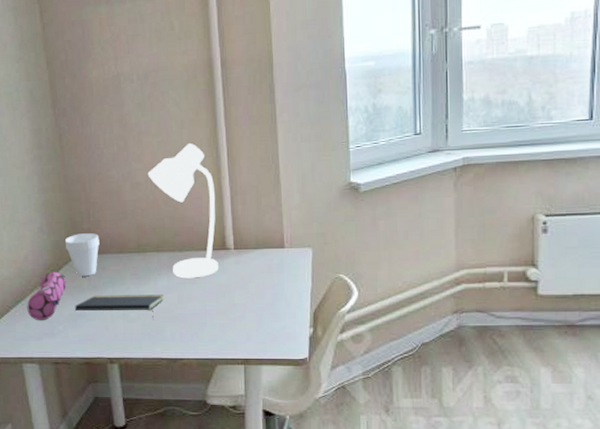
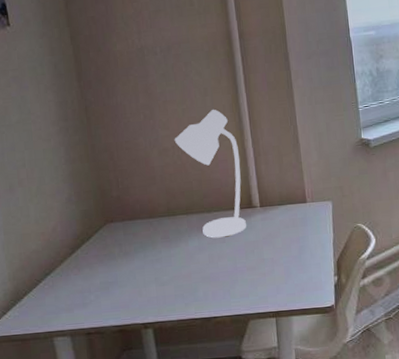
pencil case: present [27,271,66,321] -> none [56,241,96,292]
cup: present [64,233,100,277] -> none [93,200,129,244]
notepad: present [74,294,163,319] -> none [106,255,195,281]

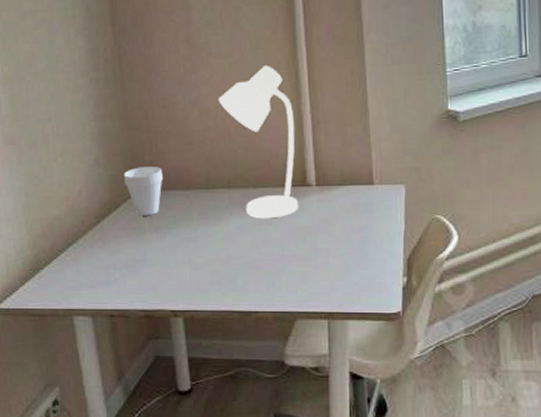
cup: none [93,200,129,244] -> present [123,166,163,216]

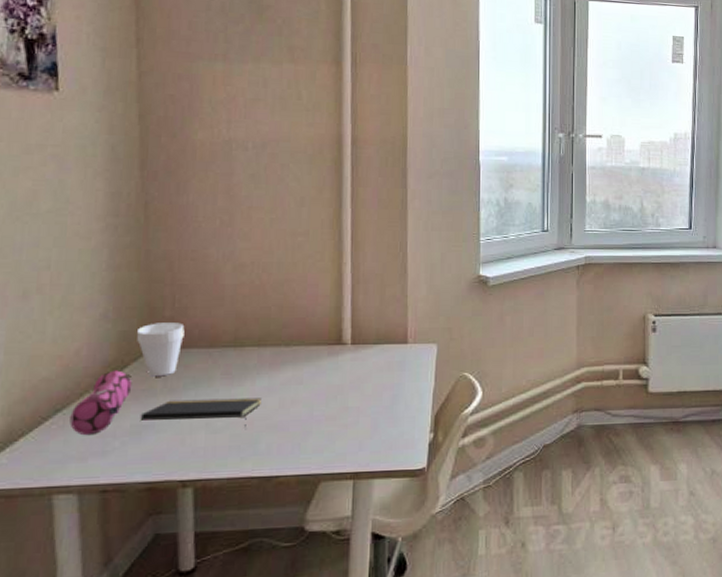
pencil case: none [79,210,124,267] -> present [70,370,131,436]
notepad: none [133,237,235,266] -> present [140,398,261,429]
desk lamp: present [218,66,298,219] -> none [255,224,335,378]

